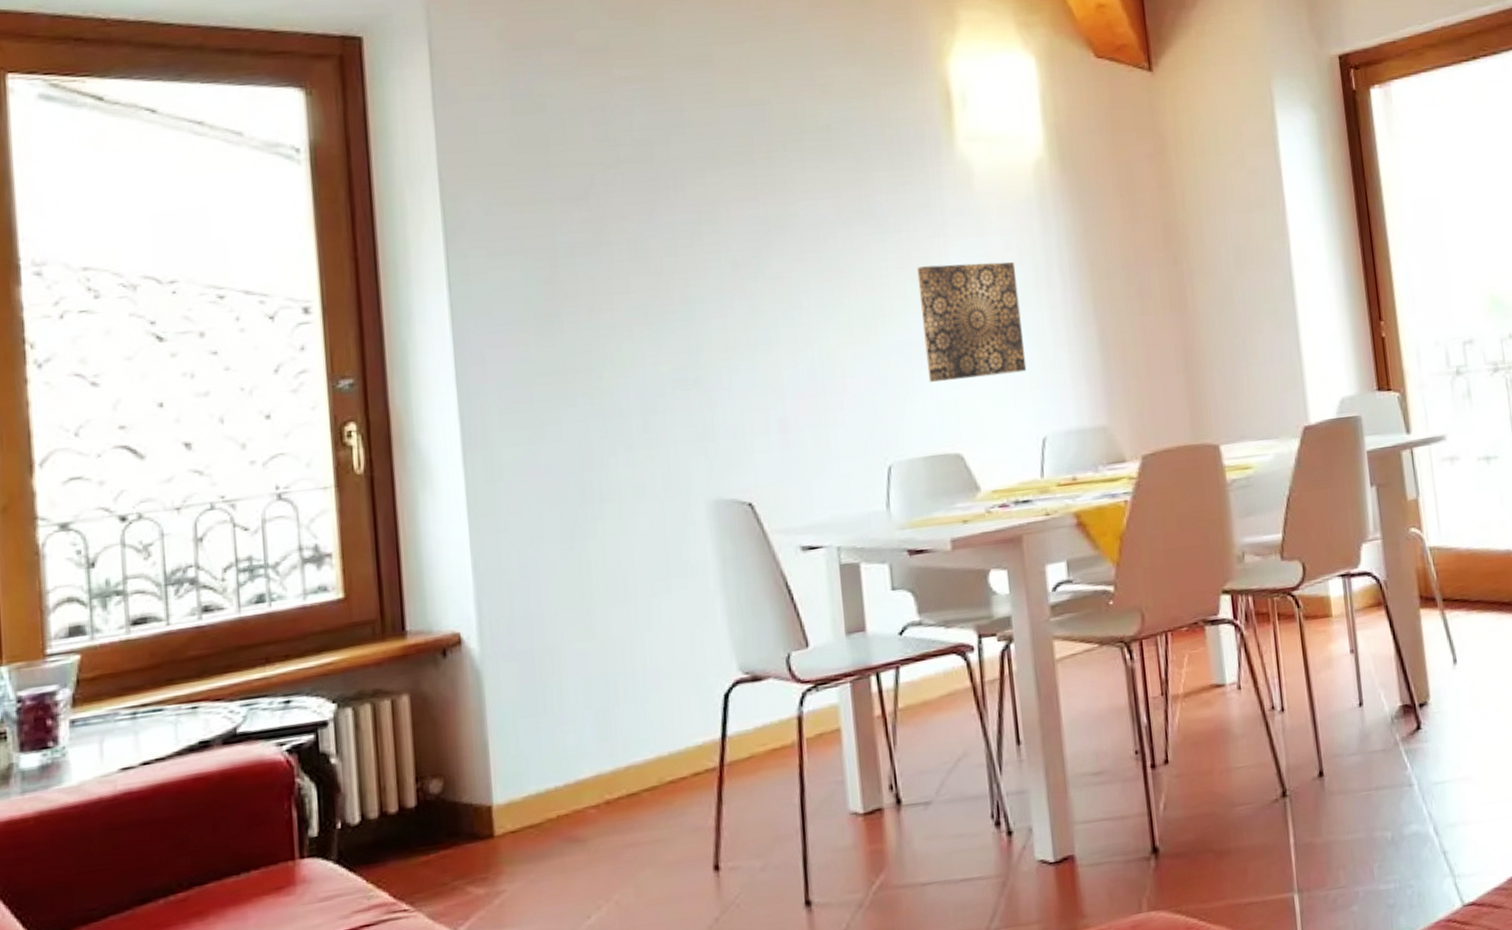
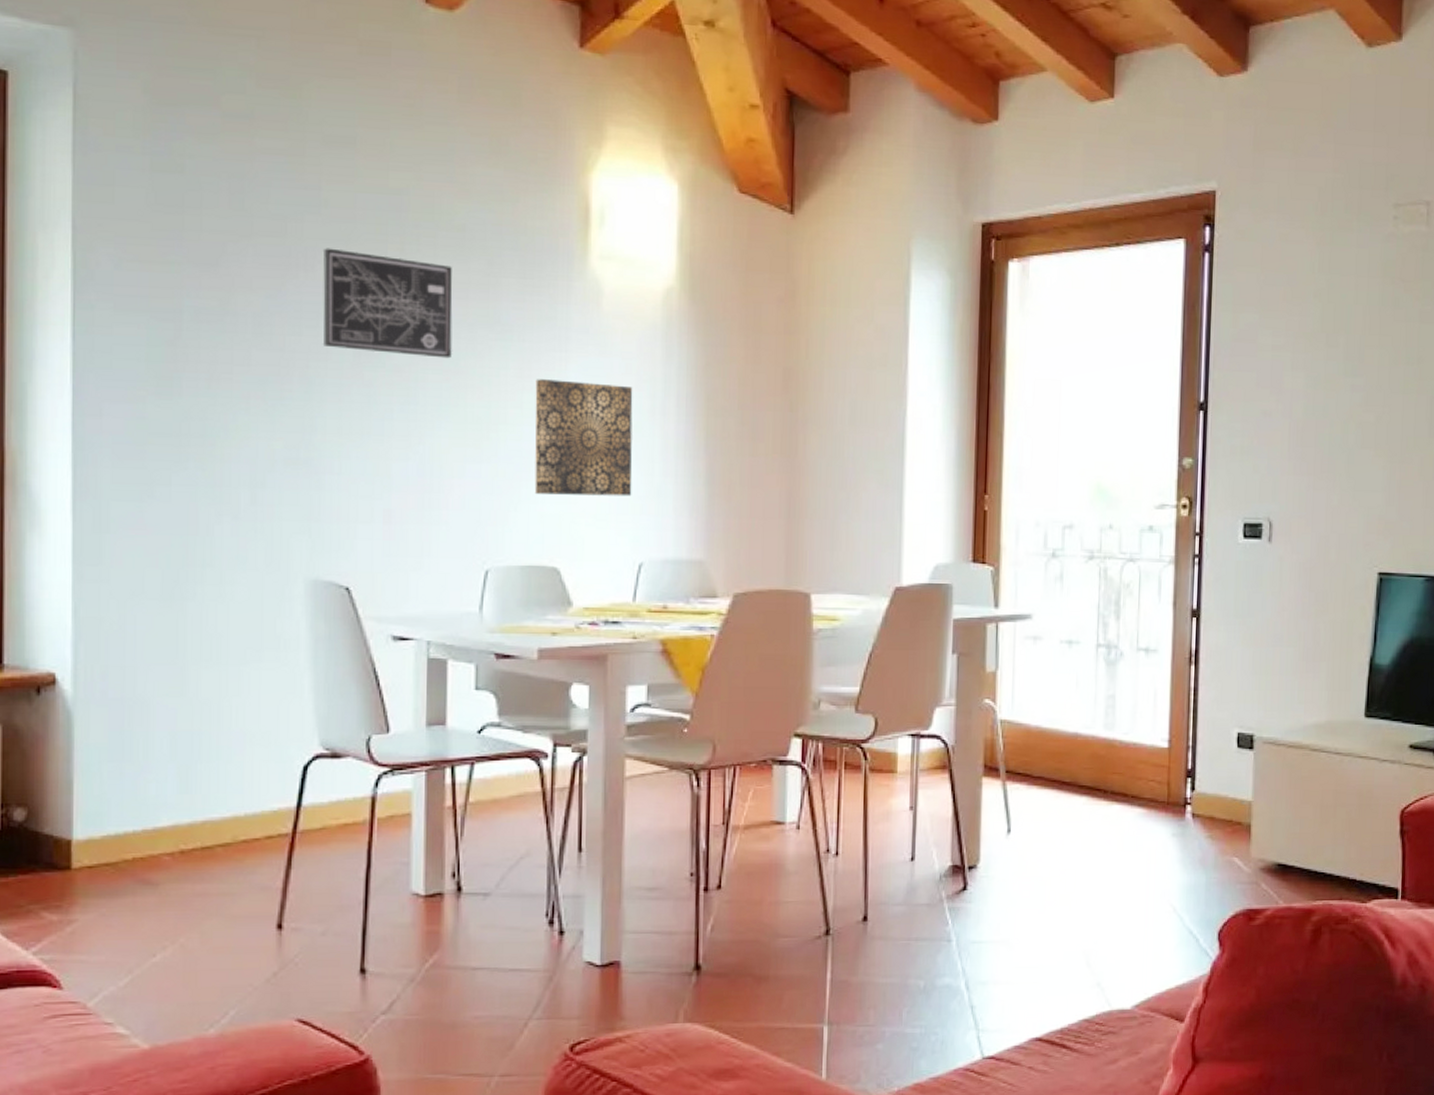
wall art: none [692,165,830,264] -> present [323,248,453,359]

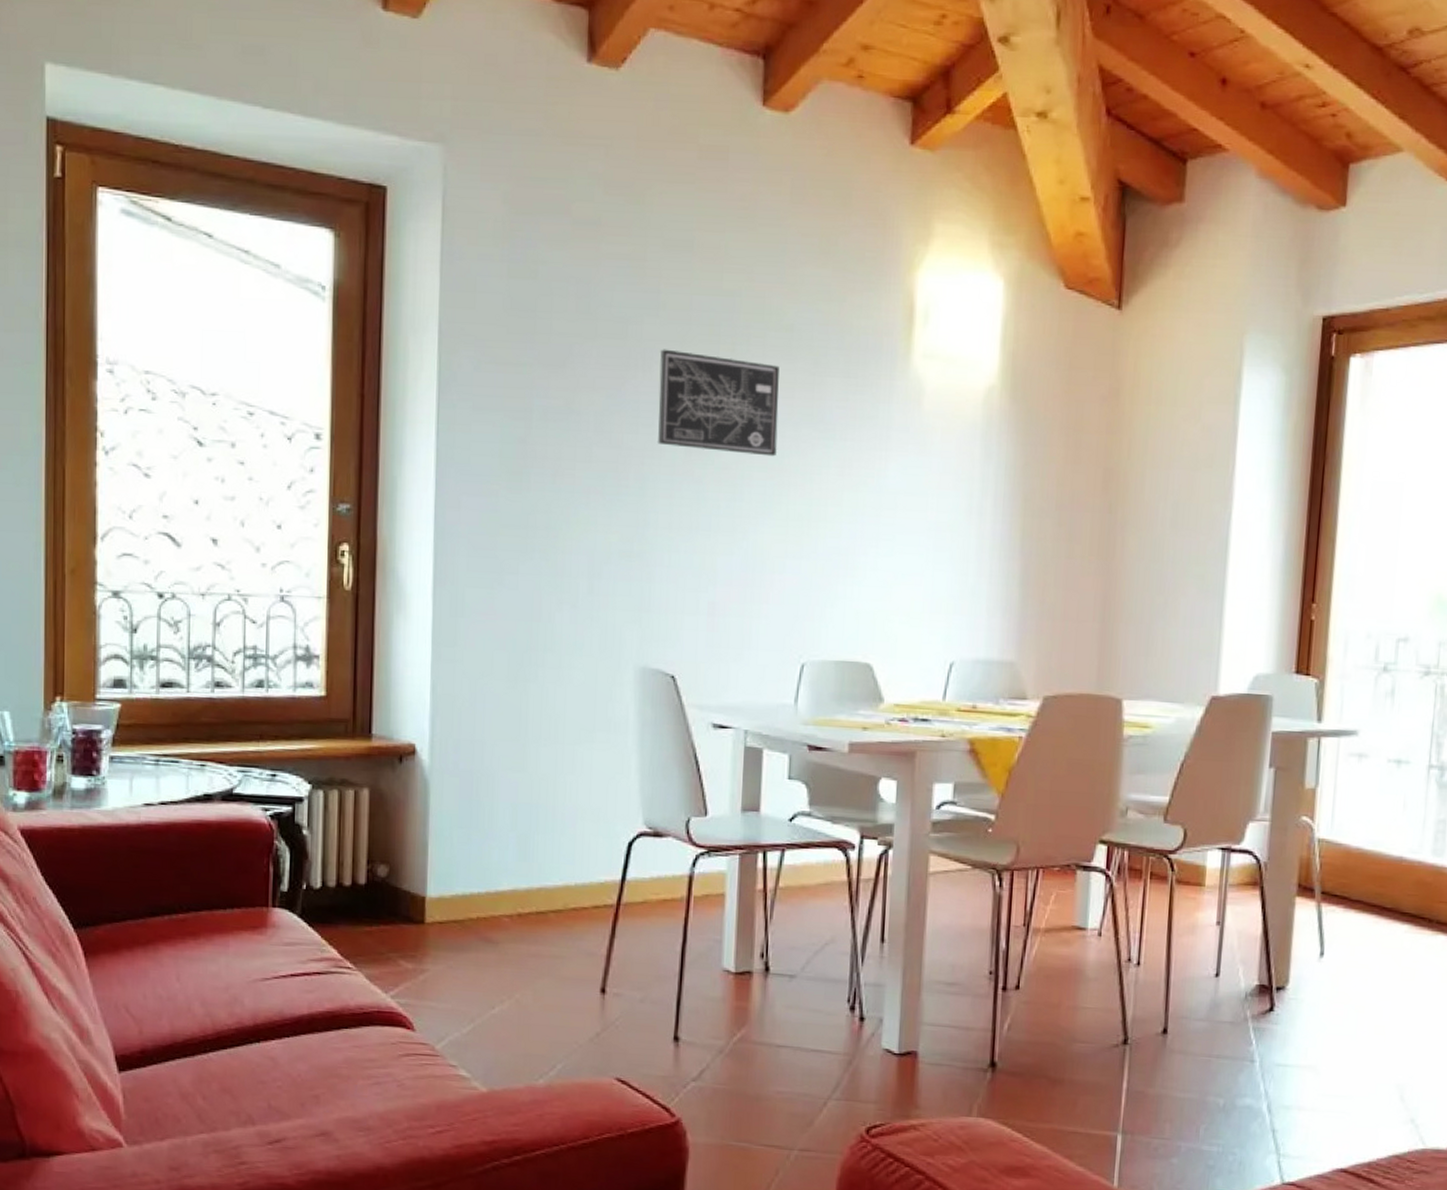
wall art: present [534,379,633,497] -> none [851,477,951,596]

